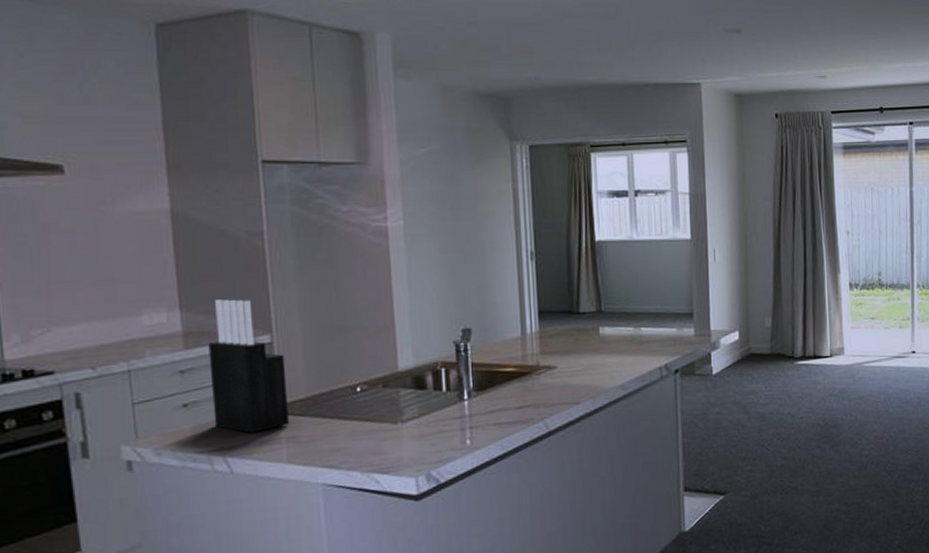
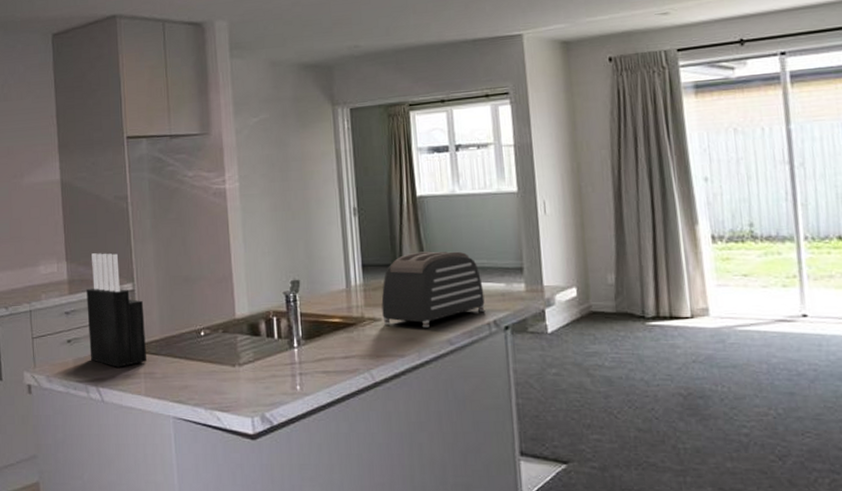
toaster: none [557,297,658,374] -> present [381,251,485,328]

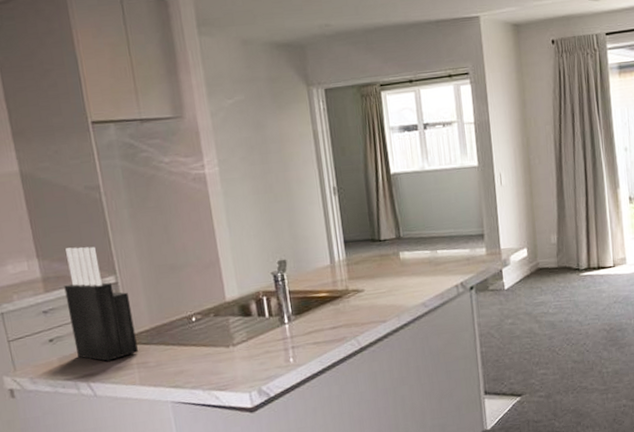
toaster: present [381,251,485,328] -> none [363,223,454,295]

